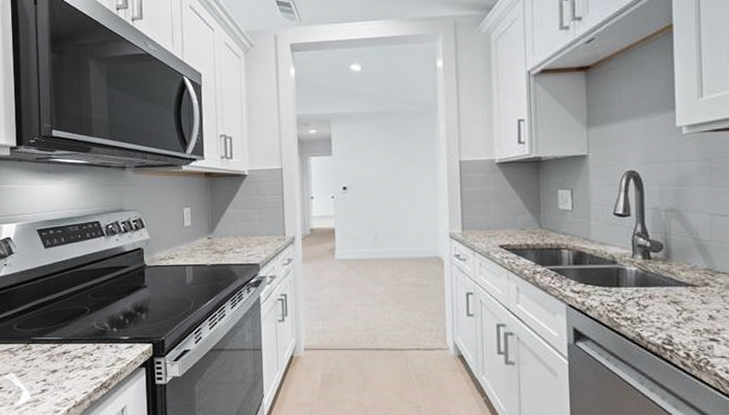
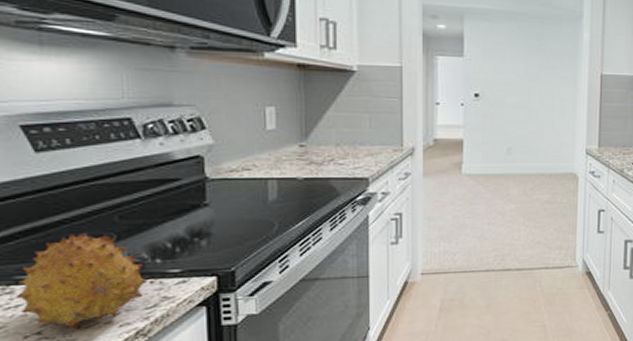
fruit: none [32,306,109,378] -> present [16,232,148,328]

